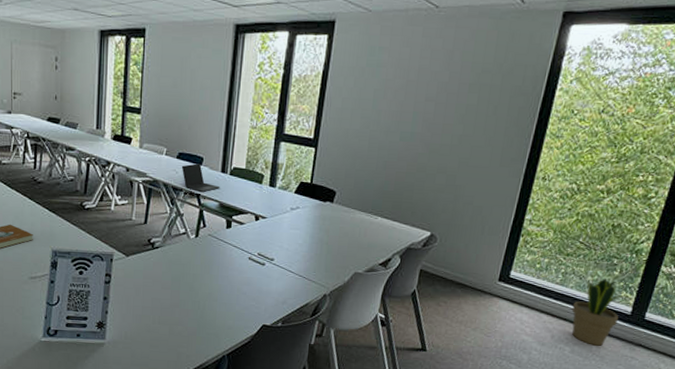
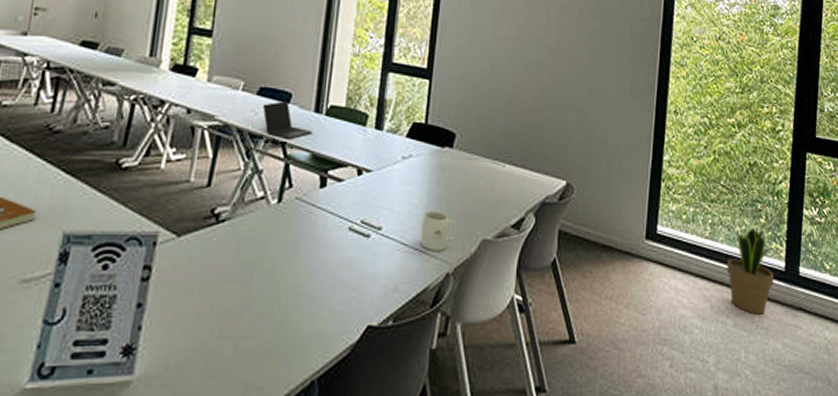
mug: none [305,249,335,278] -> present [421,210,458,250]

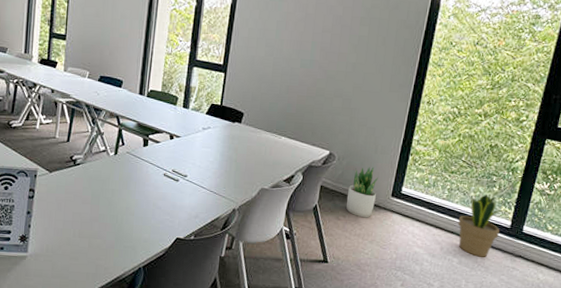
laptop: present [262,101,313,140] -> none [102,86,138,113]
mug: present [421,210,458,250] -> none [215,166,243,194]
planter: none [592,200,627,272] -> present [346,167,378,218]

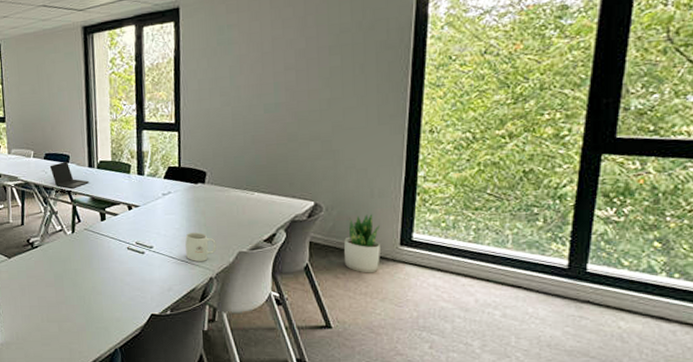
laptop: none [102,86,138,113] -> present [49,161,90,189]
mug: none [215,166,243,194] -> present [185,232,217,261]
potted plant: present [458,194,511,257] -> none [493,230,566,307]

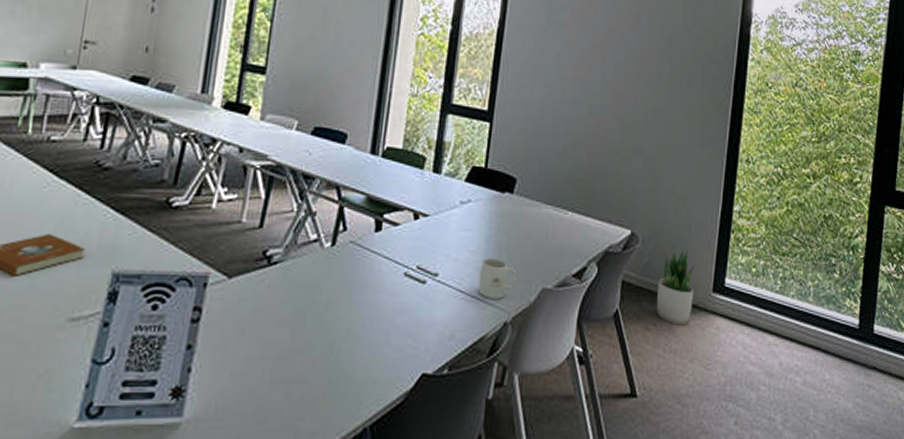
laptop: present [49,161,90,189] -> none [316,142,369,182]

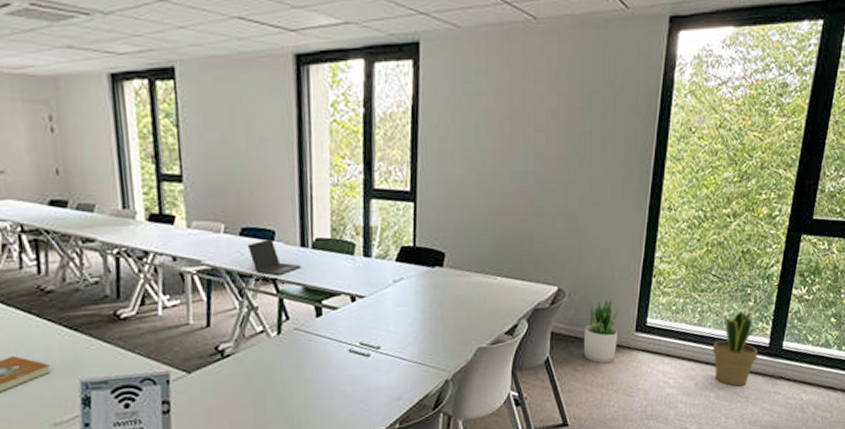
laptop: none [316,142,369,182] -> present [247,239,302,276]
mug: present [479,257,518,299] -> none [419,326,454,362]
potted plant: none [797,282,857,373] -> present [712,310,769,387]

